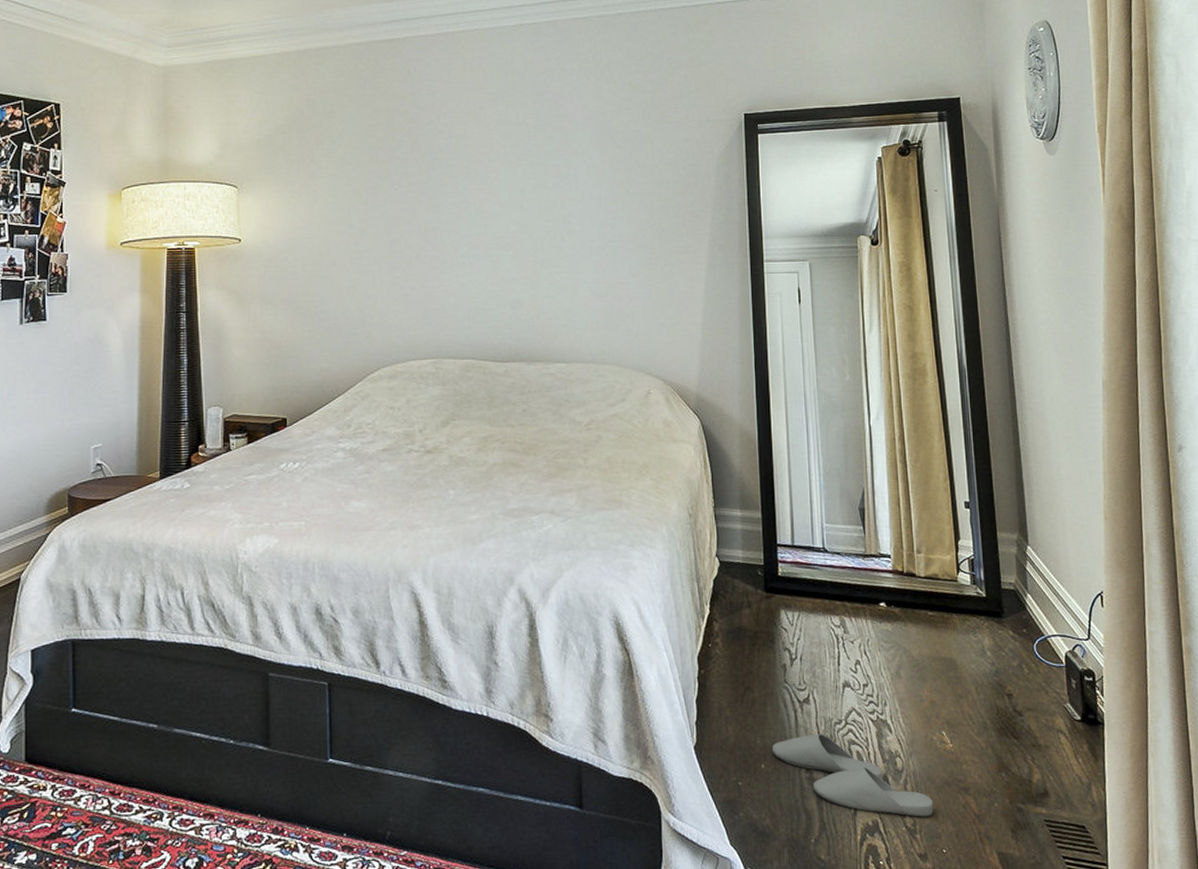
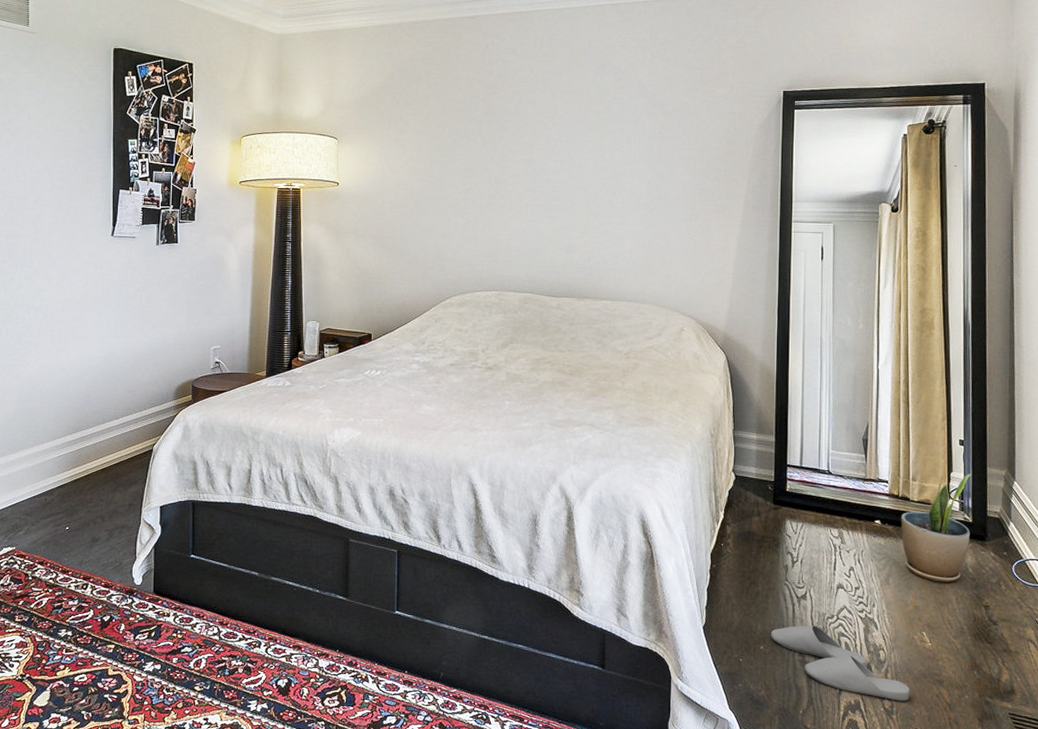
potted plant: none [907,540,985,671] -> present [901,474,971,583]

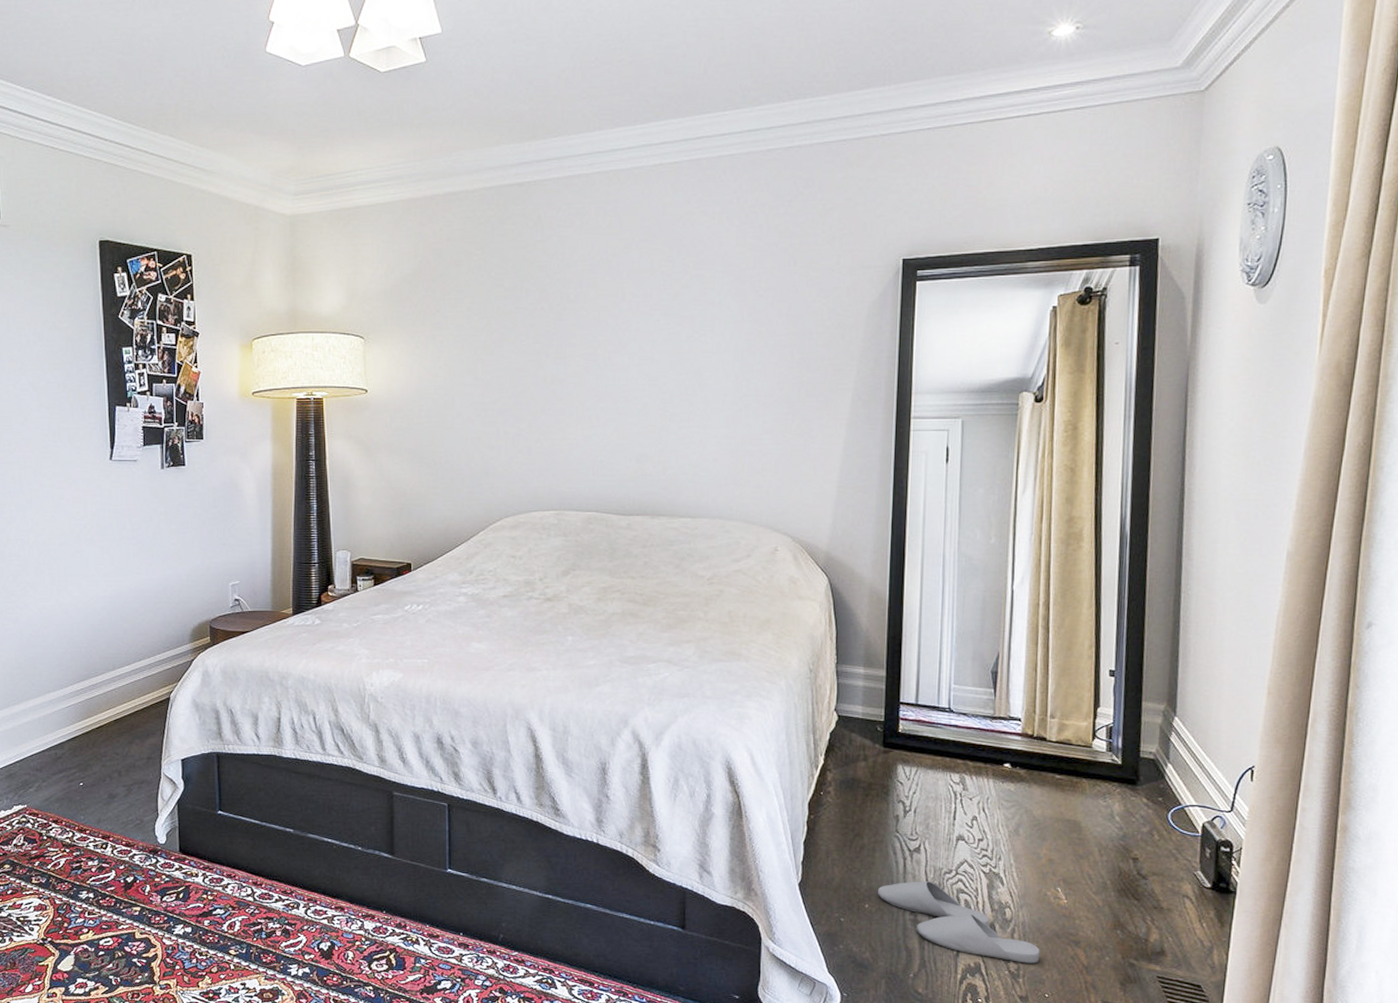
potted plant: present [901,474,971,583] -> none [1035,709,1123,833]

